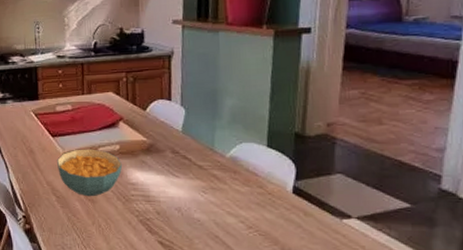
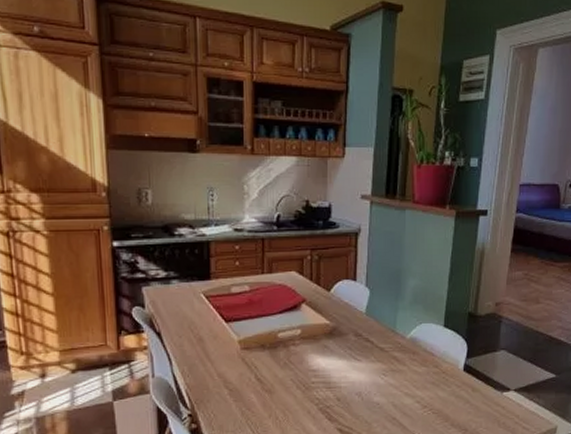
cereal bowl: present [57,149,123,197] -> none [231,334,304,388]

